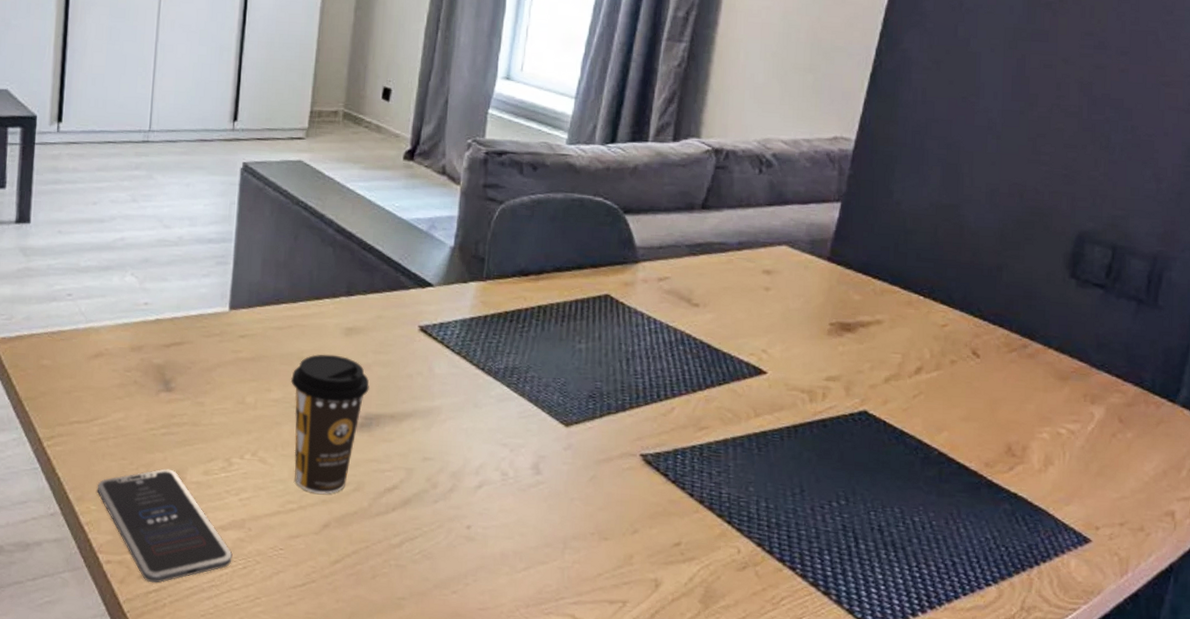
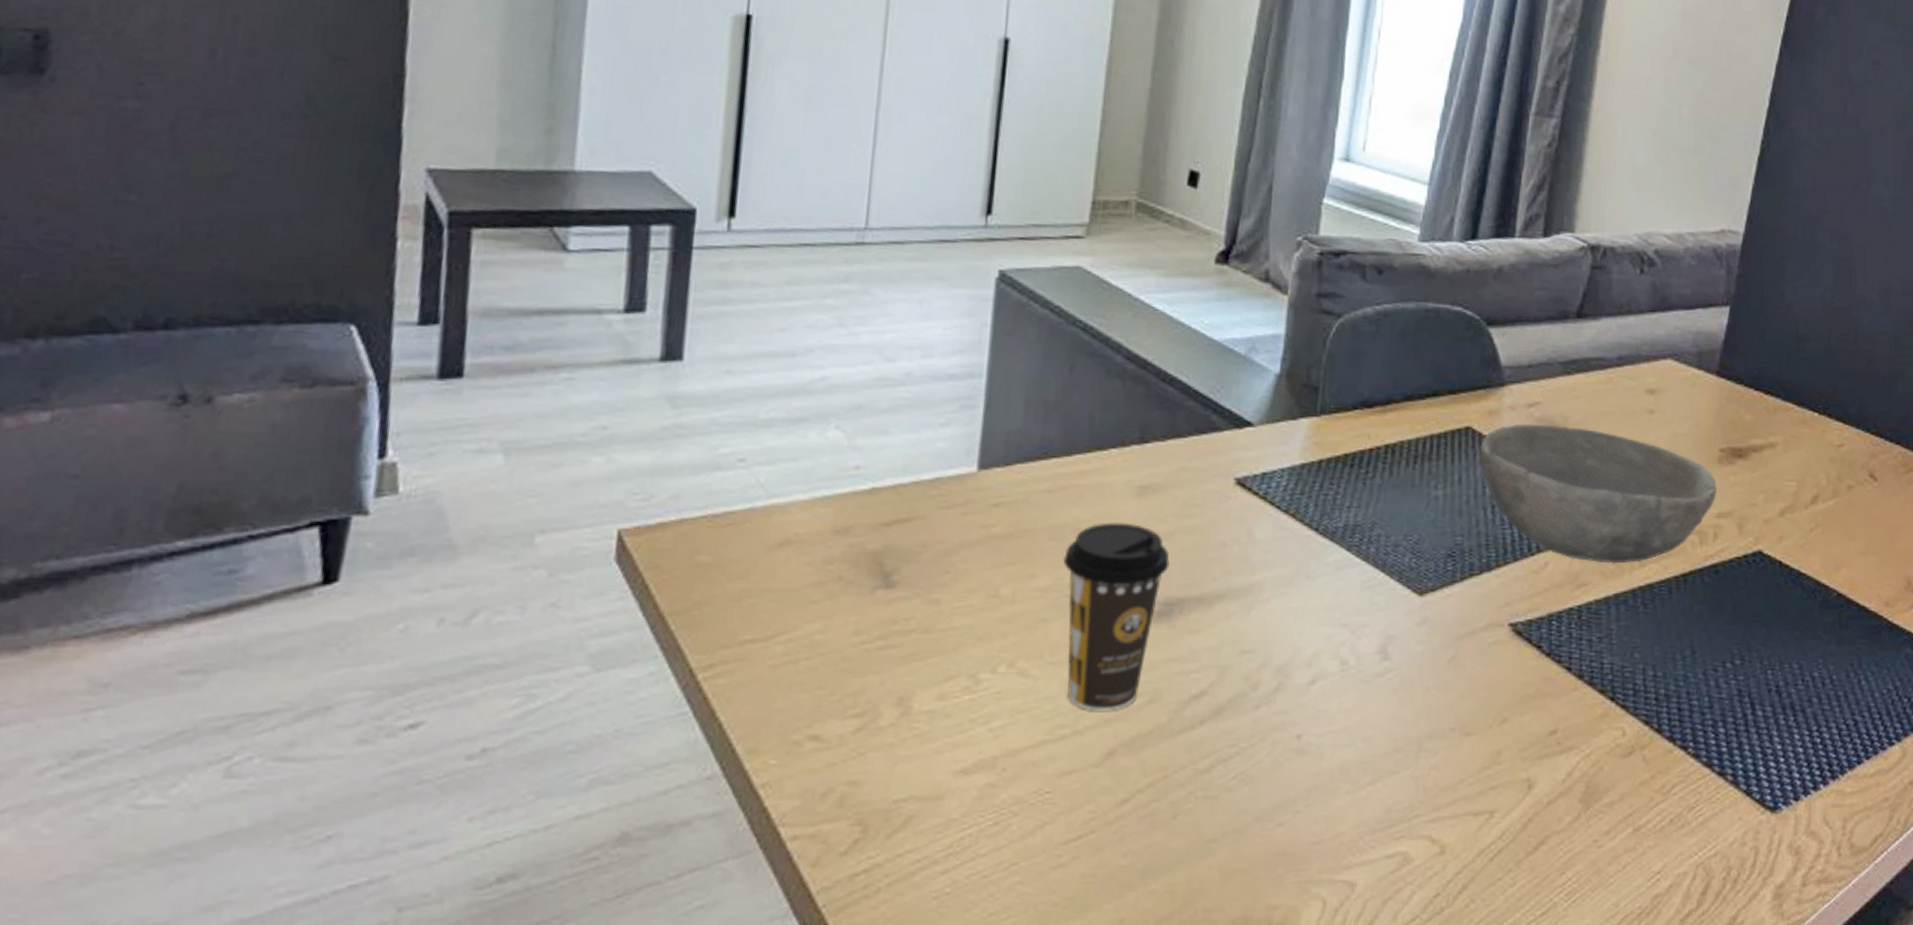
smartphone: present [97,469,233,583] -> none [779,696,979,861]
bowl: none [617,294,826,413] -> present [1480,423,1717,564]

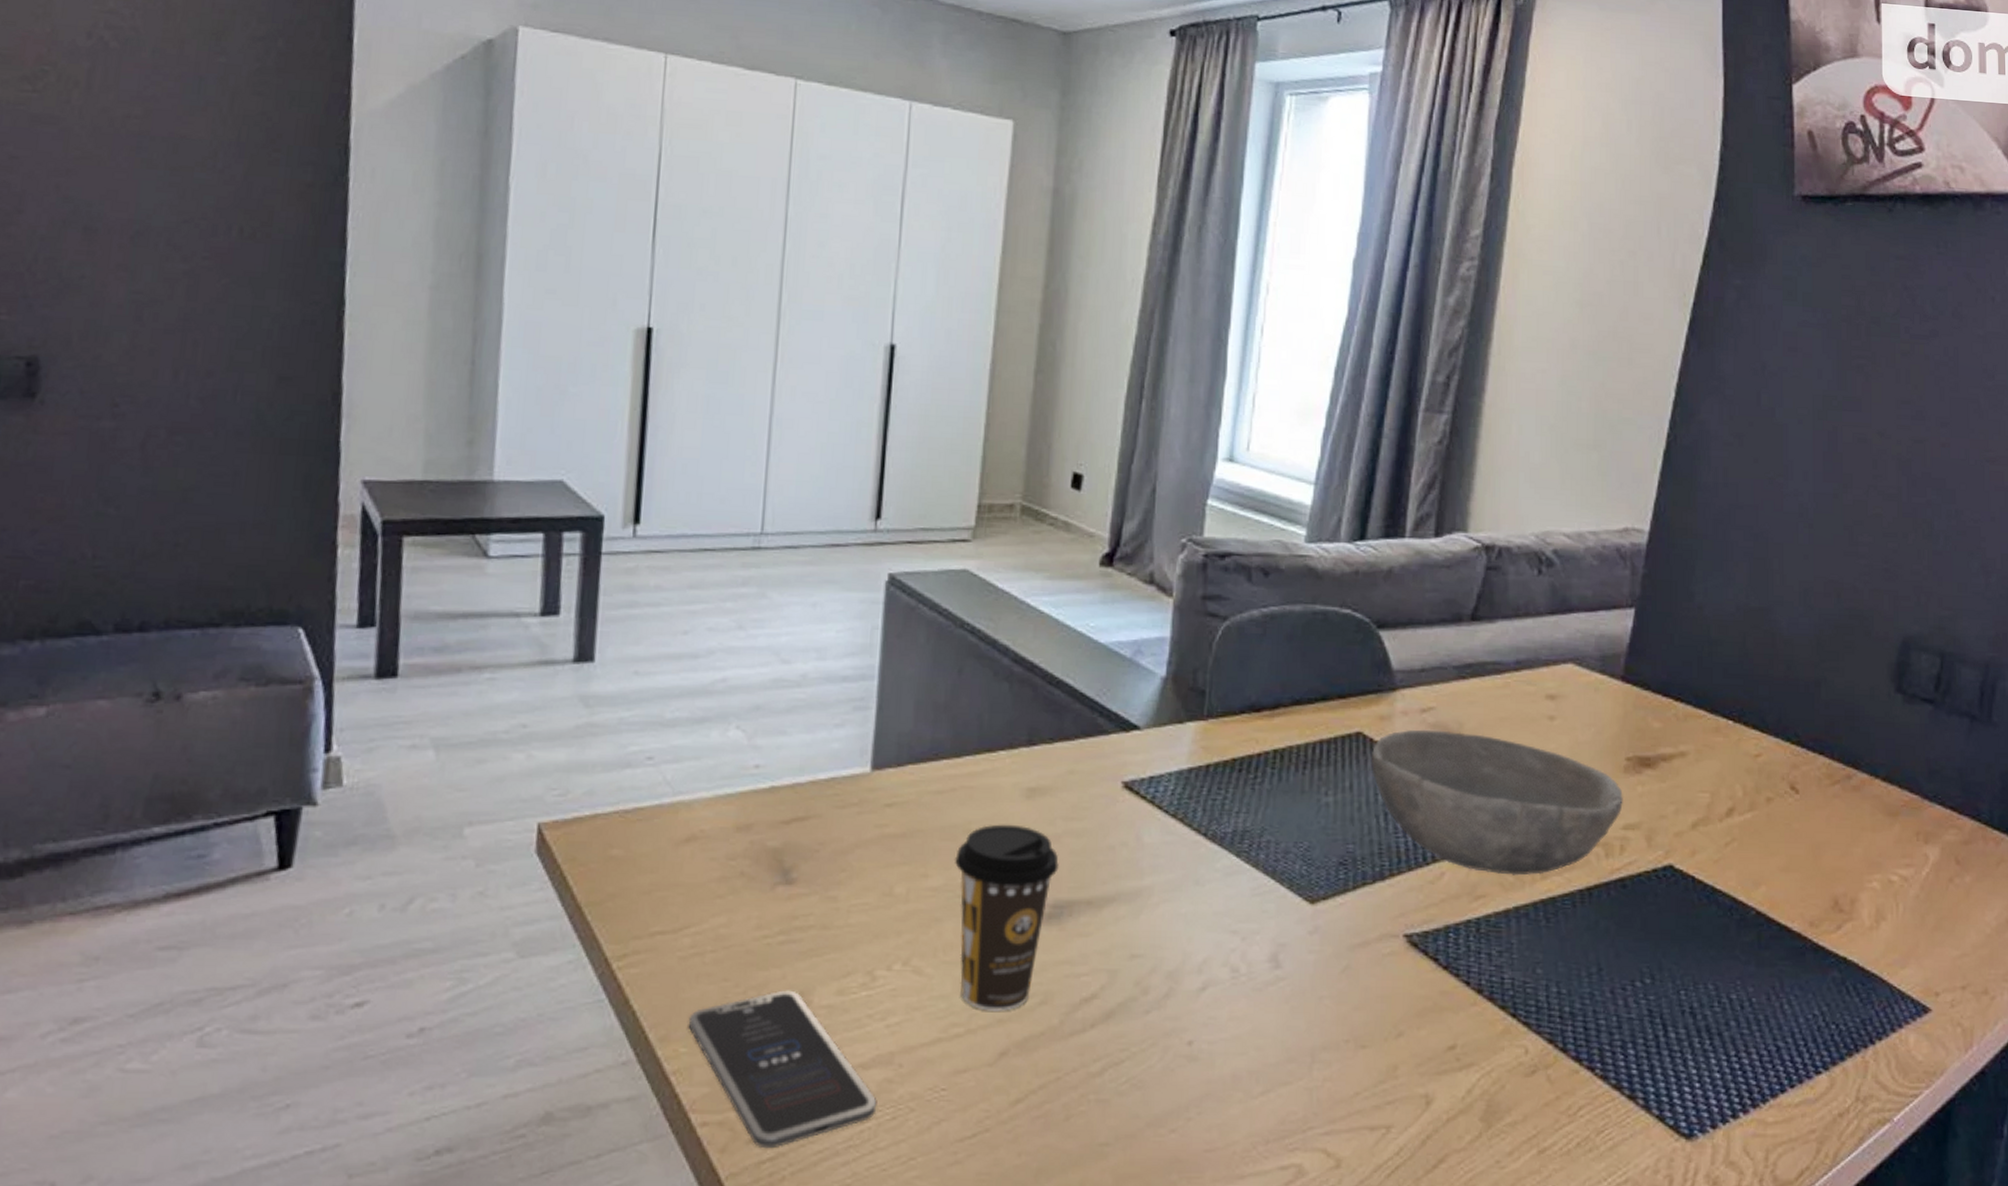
smartphone: none [779,696,979,861] -> present [688,990,877,1149]

